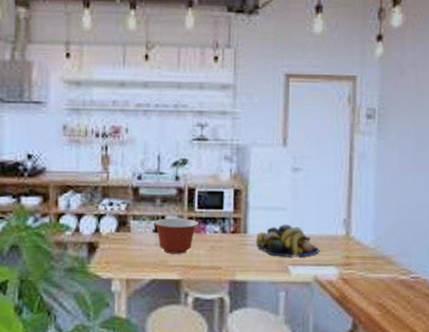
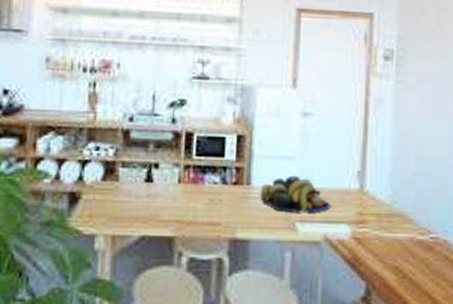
mixing bowl: present [153,218,198,254] -> none [145,166,196,207]

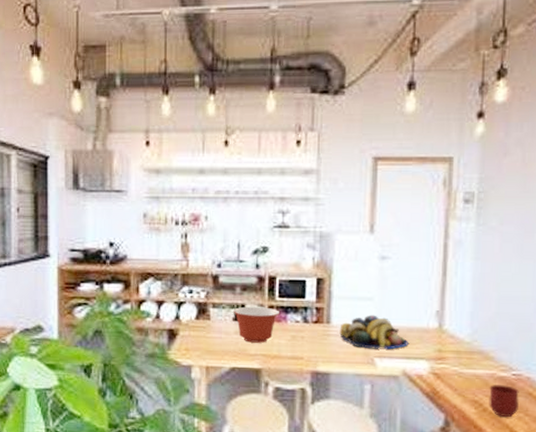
mixing bowl: none [145,166,196,207] -> present [233,306,279,343]
mug: none [408,249,437,284] -> present [489,385,519,418]

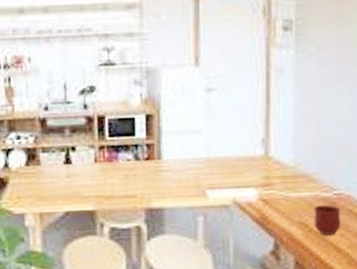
mixing bowl: present [233,306,279,343] -> none [63,148,110,185]
fruit bowl: present [339,314,409,350] -> none [170,147,237,181]

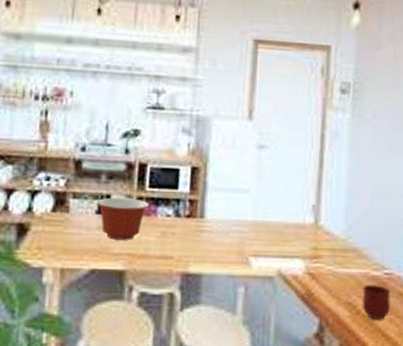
mixing bowl: none [63,148,110,185] -> present [96,197,149,240]

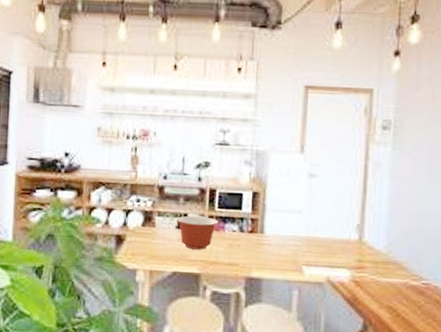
mug: present [362,285,391,320] -> none [402,292,428,323]

